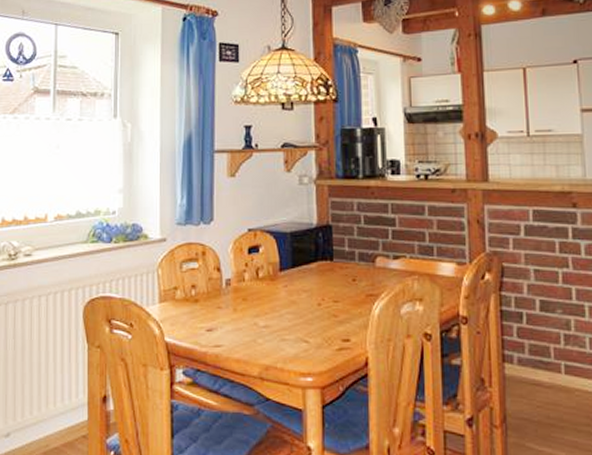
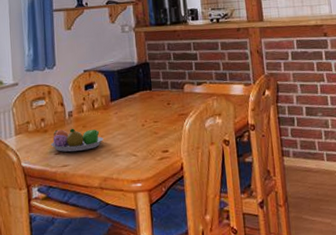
fruit bowl: none [202,300,268,329] -> present [51,128,104,152]

